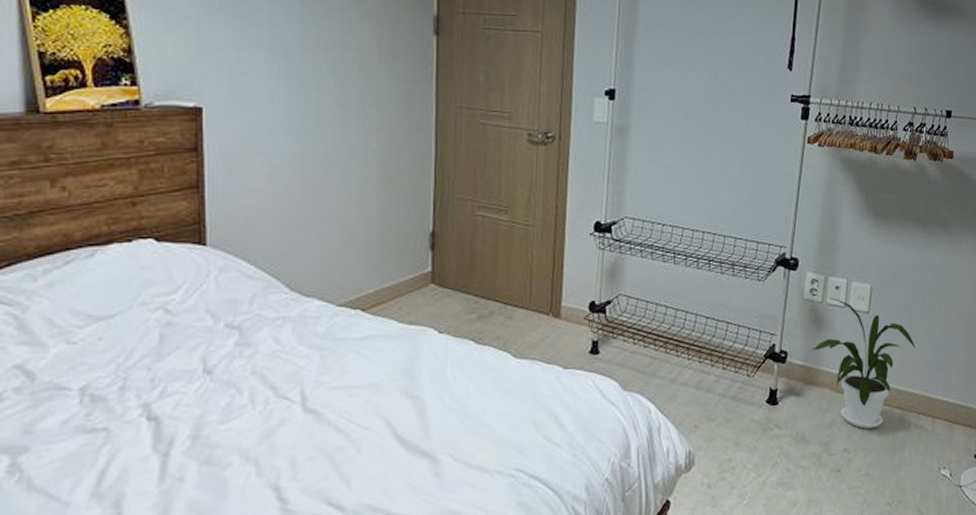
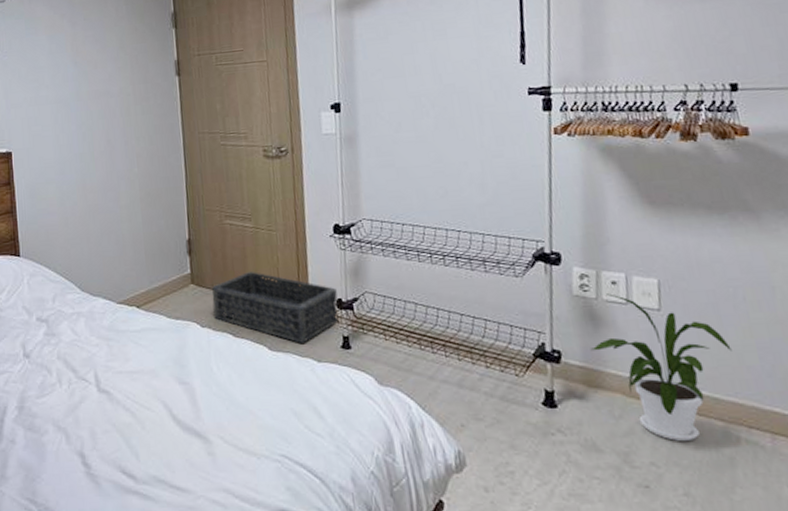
basket: none [454,270,591,349] -> present [212,271,339,343]

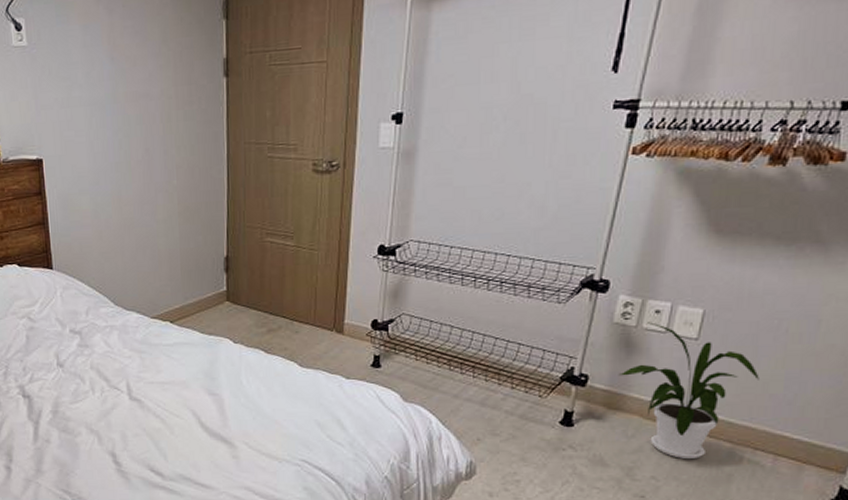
basket: present [212,271,339,343] -> none [246,290,373,361]

